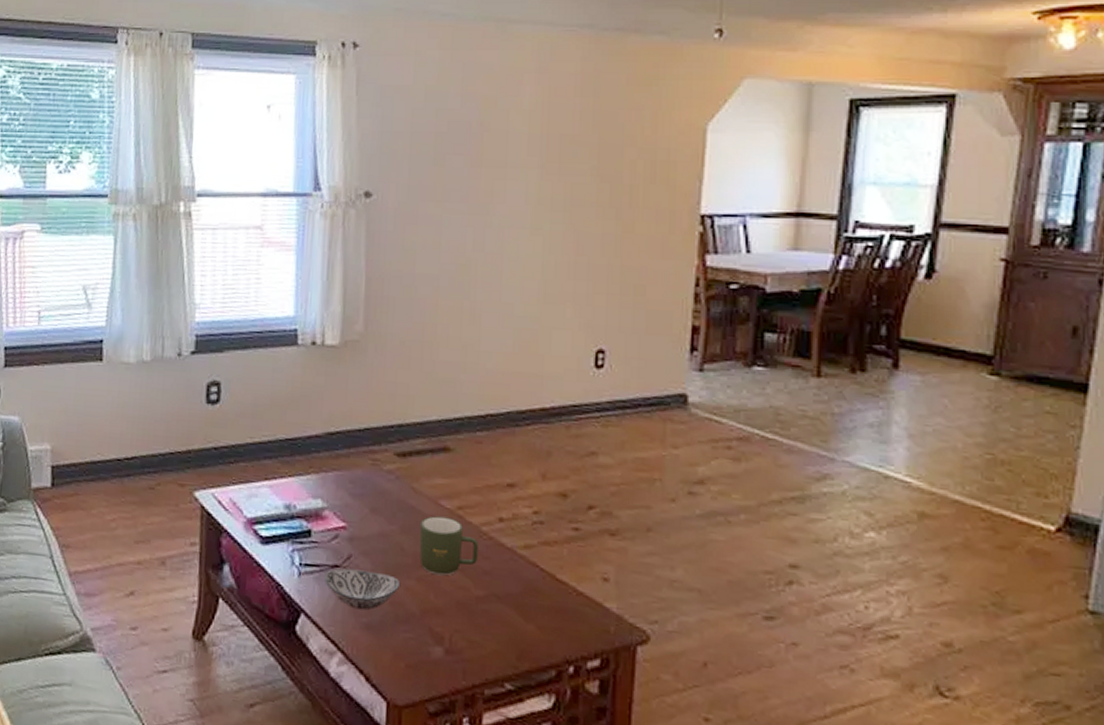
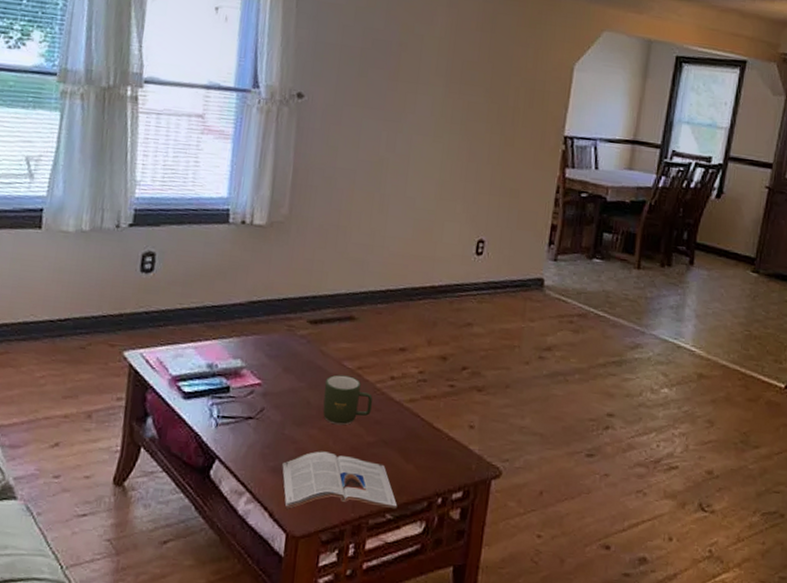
decorative bowl: present [323,568,401,610] -> none [238,419,305,456]
magazine: none [377,606,519,679] -> present [282,451,398,510]

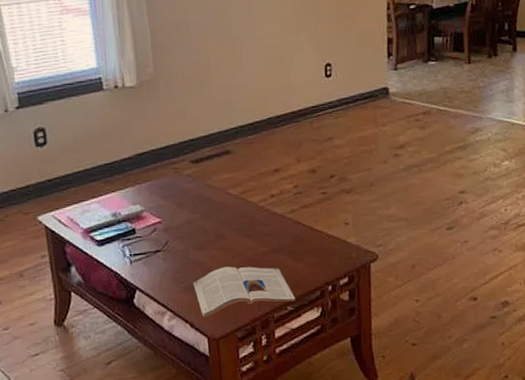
mug: present [322,374,373,426] -> none [215,201,259,244]

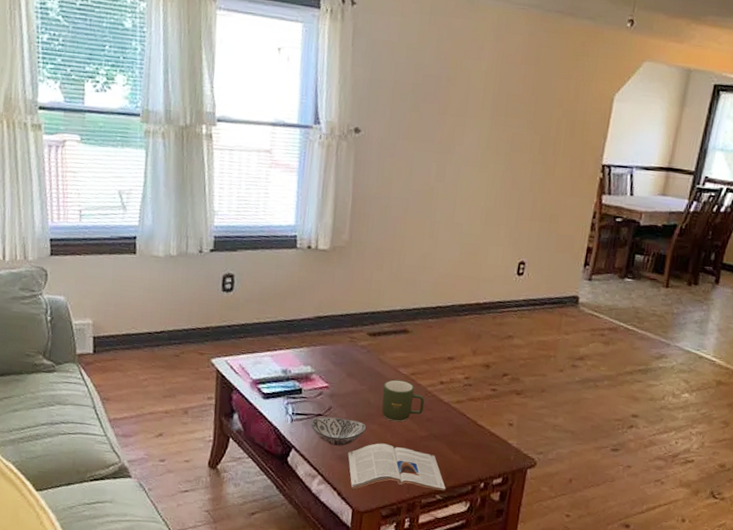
decorative bowl: none [149,249,207,279] -> present [310,416,367,446]
mug: none [215,201,259,244] -> present [381,379,424,422]

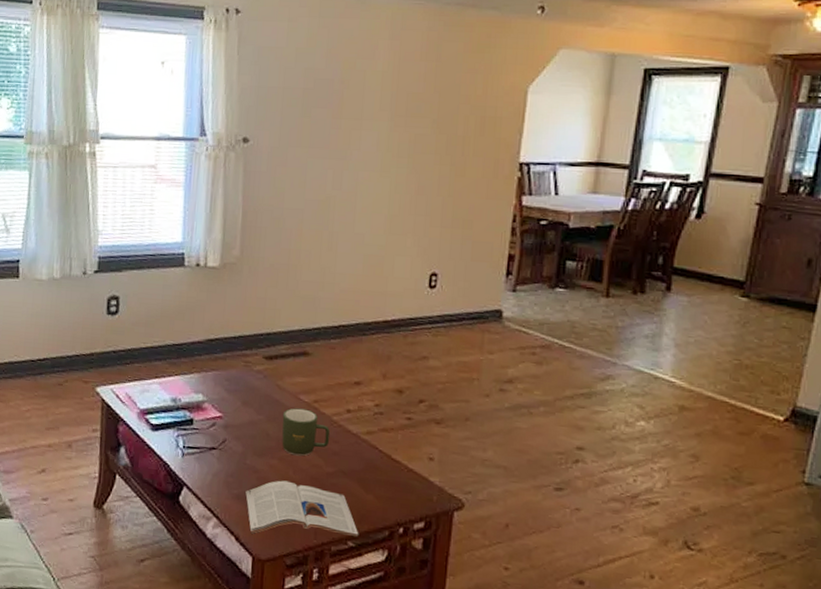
decorative bowl: present [310,416,367,446] -> none [203,450,266,484]

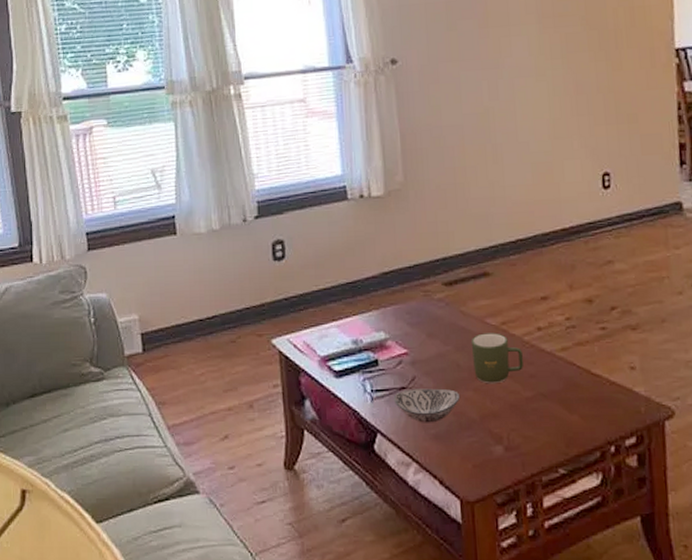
decorative bowl: none [203,450,266,484] -> present [393,388,461,423]
magazine: present [245,480,359,538] -> none [443,412,569,475]

